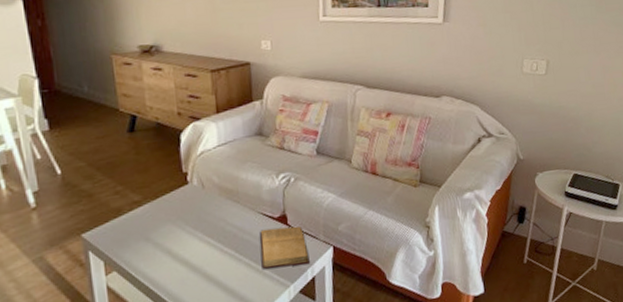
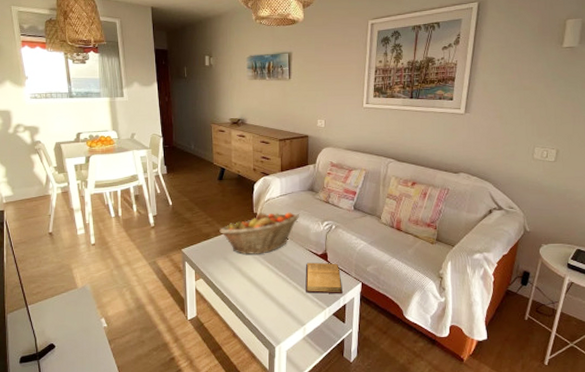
fruit basket: none [135,166,246,231] -> present [219,212,299,255]

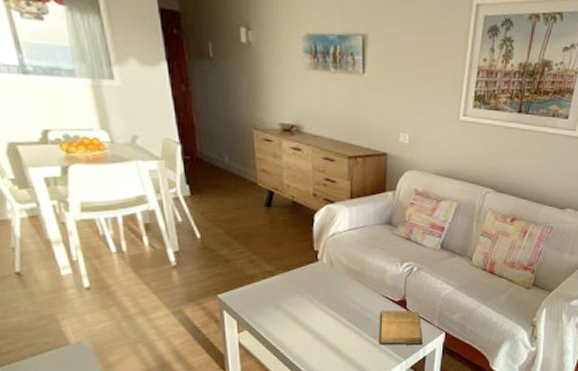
fruit basket: present [219,212,299,255] -> none [268,250,373,301]

